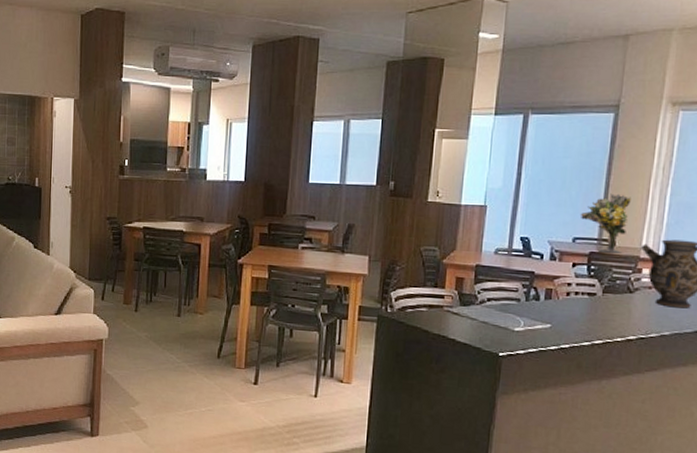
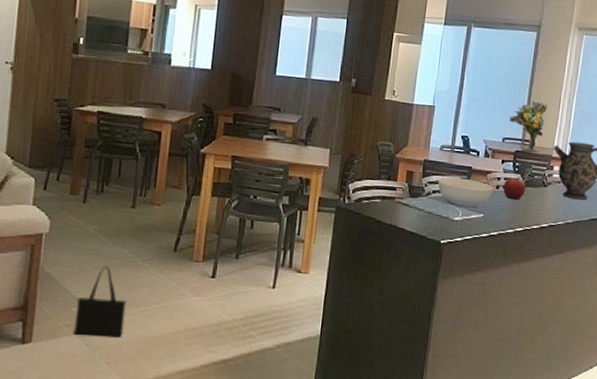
tote bag: none [133,370,177,436] -> present [73,266,127,337]
bowl: none [493,283,564,317] -> present [438,177,494,208]
fruit: none [575,282,605,309] -> present [503,177,526,201]

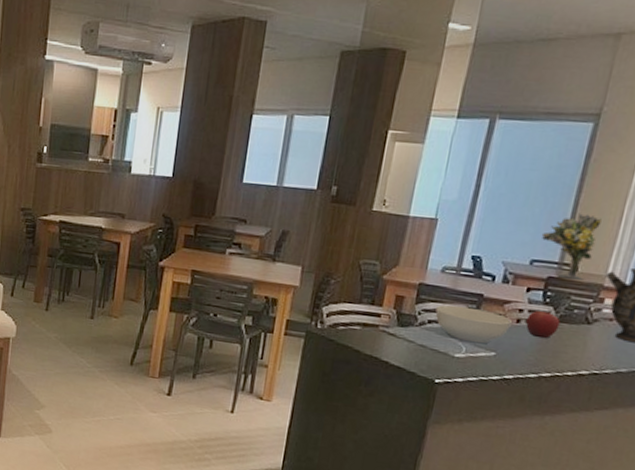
tote bag: present [73,266,127,337] -> none [36,373,84,443]

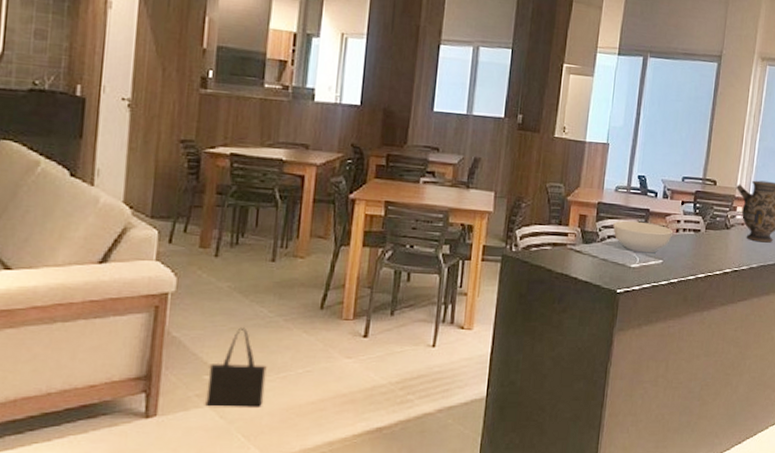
tote bag: none [36,373,84,443] -> present [205,327,267,407]
fruit: present [525,310,560,339] -> none [683,219,708,245]
bouquet: present [541,213,602,280] -> none [688,136,729,192]

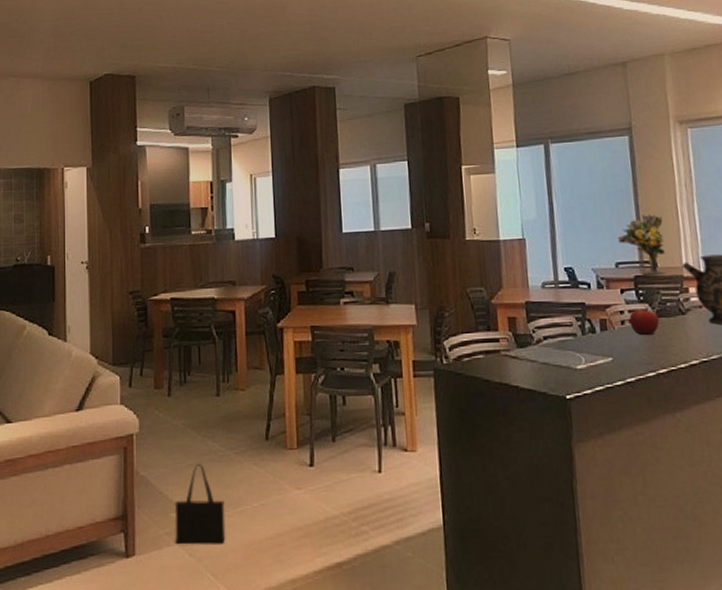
bowl: present [613,220,674,254] -> none [547,317,619,352]
fruit: none [683,219,708,245] -> present [629,307,660,336]
bouquet: none [688,136,729,192] -> present [617,214,666,275]

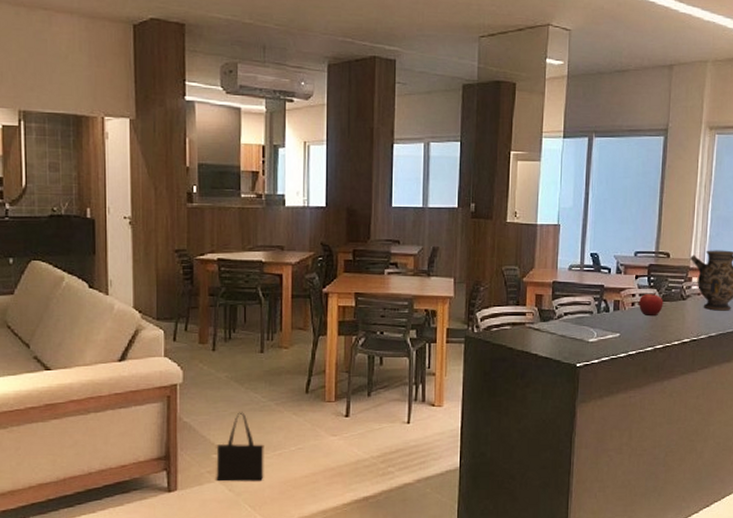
bouquet: present [617,214,666,275] -> none [639,210,680,264]

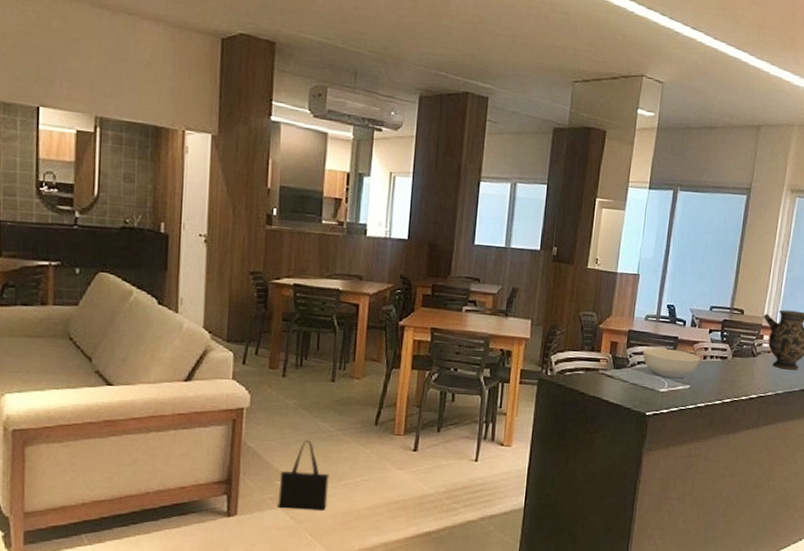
bowl: none [569,297,629,328] -> present [642,347,701,379]
fruit: present [639,292,663,317] -> none [710,347,735,371]

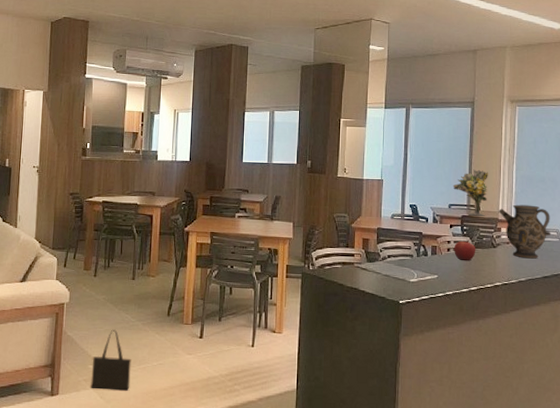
bowl: present [642,347,701,379] -> none [392,242,445,270]
fruit: none [710,347,735,371] -> present [454,239,476,262]
bouquet: none [716,267,757,321] -> present [452,169,488,216]

